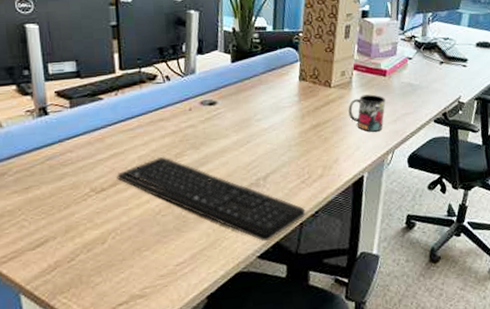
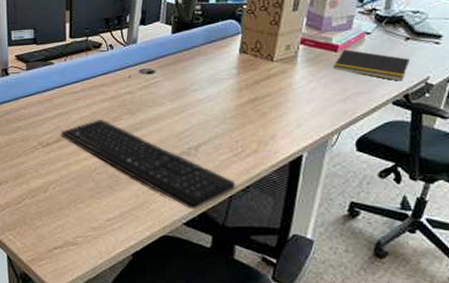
mug: present [348,94,386,132] -> none [291,70,336,110]
notepad: none [384,74,445,101] -> present [334,49,410,81]

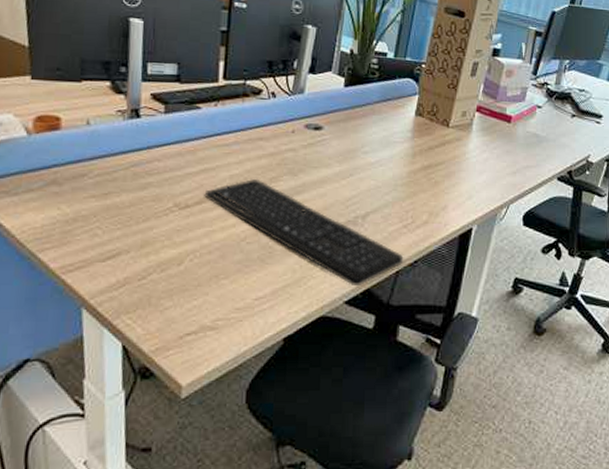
notepad: present [334,49,410,81] -> none [506,121,574,158]

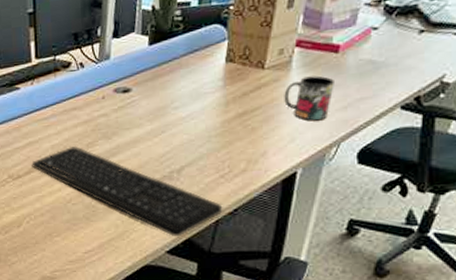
mug: none [464,140,508,182] -> present [284,75,336,121]

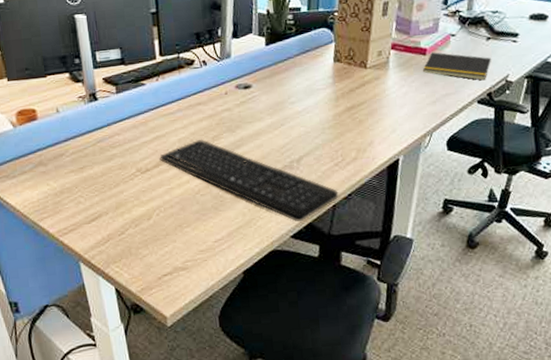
mug: present [284,75,336,121] -> none [384,74,425,114]
notepad: none [334,49,423,82] -> present [423,52,491,81]

